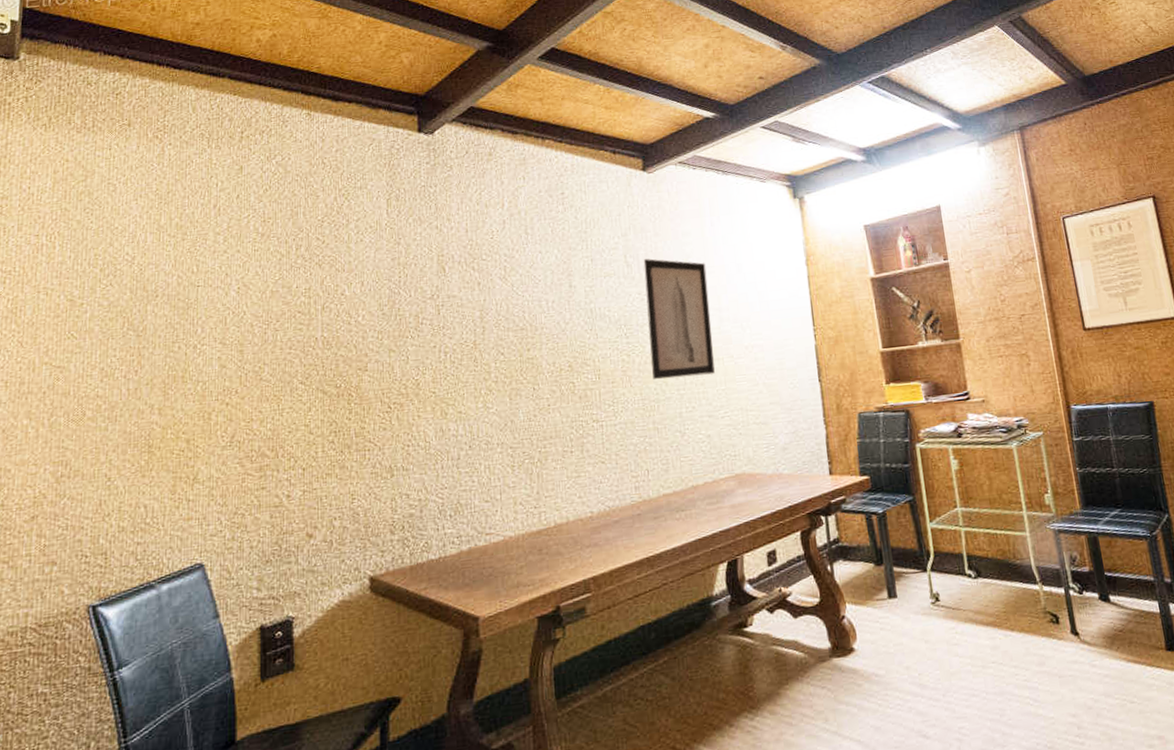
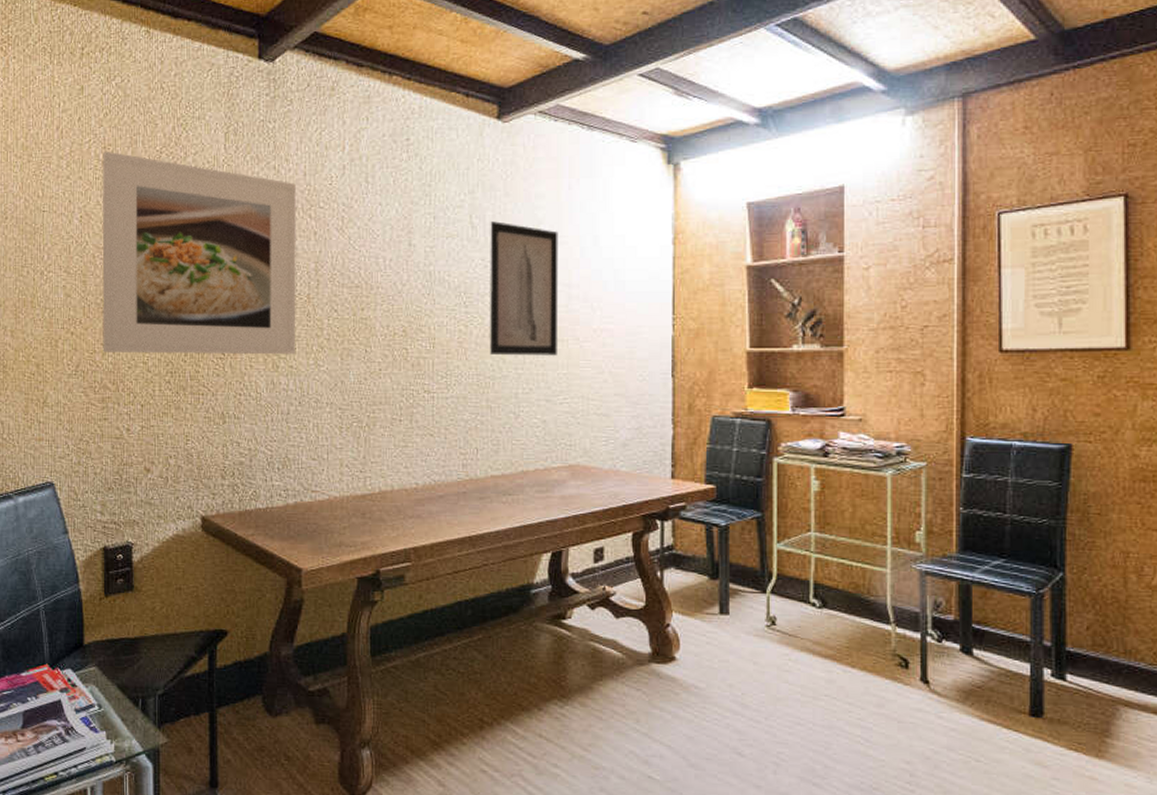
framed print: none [261,224,464,420] -> present [102,151,296,355]

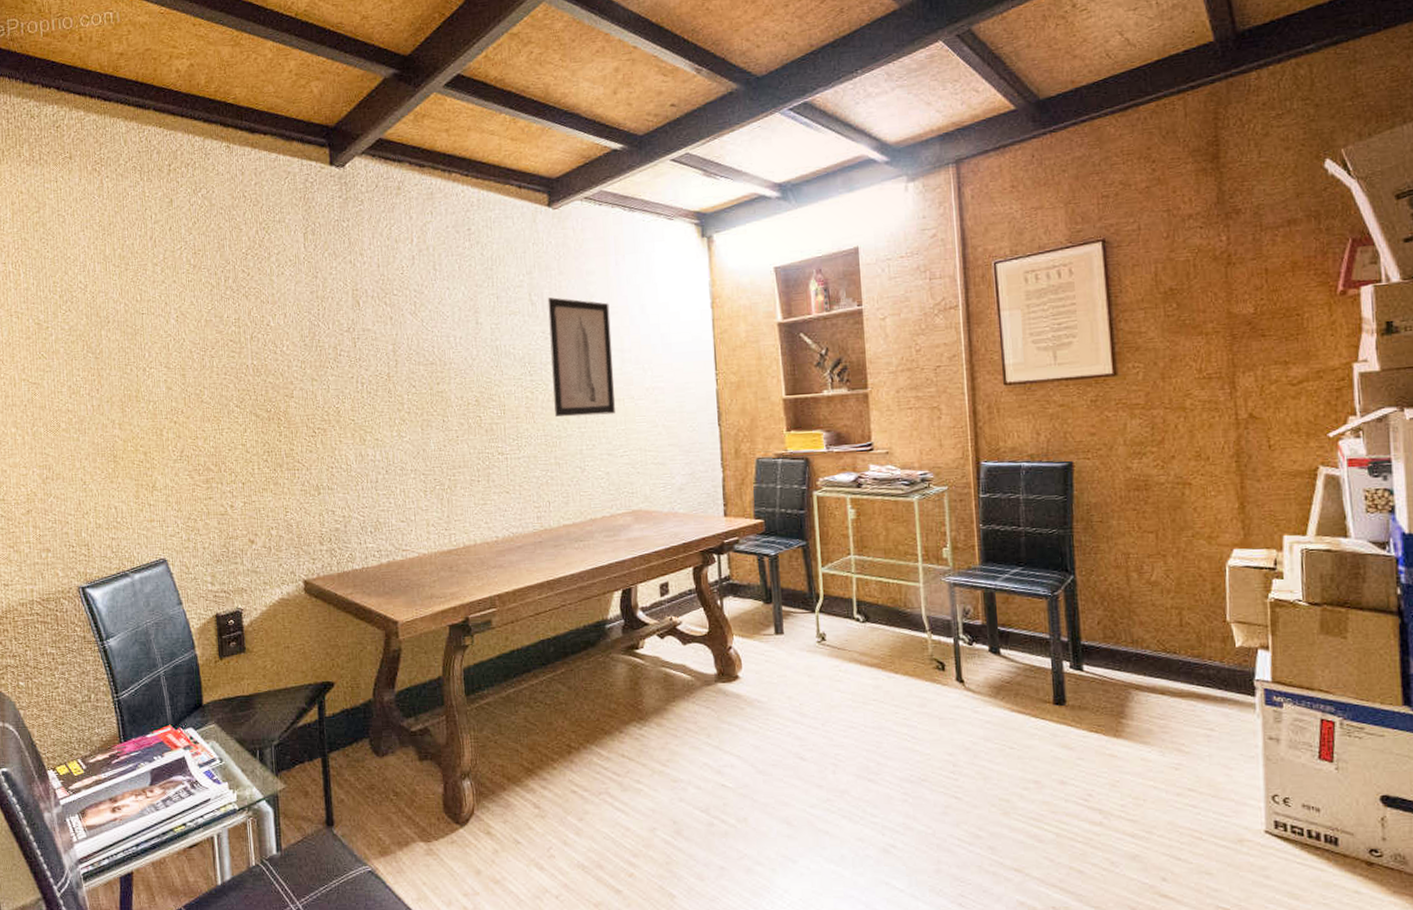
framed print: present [102,151,296,355] -> none [193,256,380,438]

